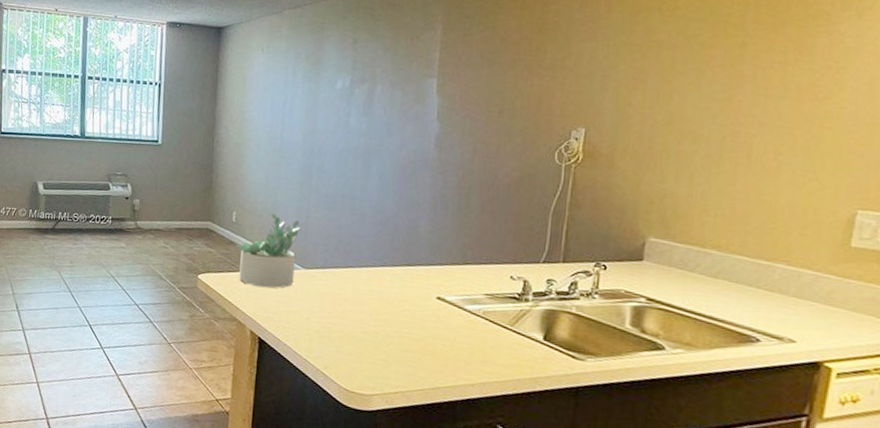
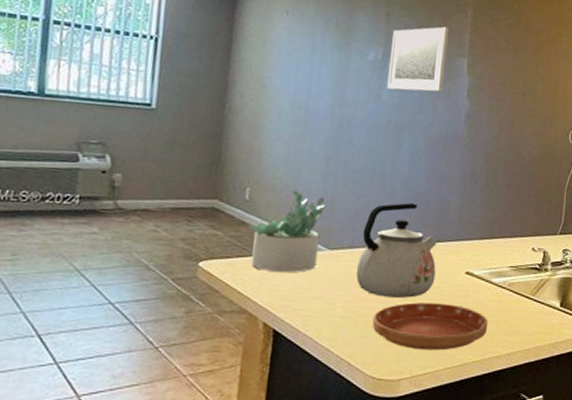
kettle: none [329,226,407,319] -> present [356,203,437,298]
saucer: none [345,323,460,373] -> present [372,302,487,351]
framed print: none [354,48,416,116] -> present [386,26,449,92]

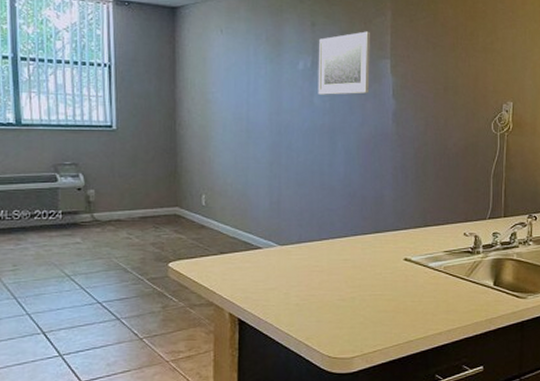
succulent plant: present [249,189,326,272] -> none [208,193,273,268]
kettle: present [356,203,437,298] -> none [305,199,377,285]
saucer: present [372,302,487,351] -> none [324,288,427,331]

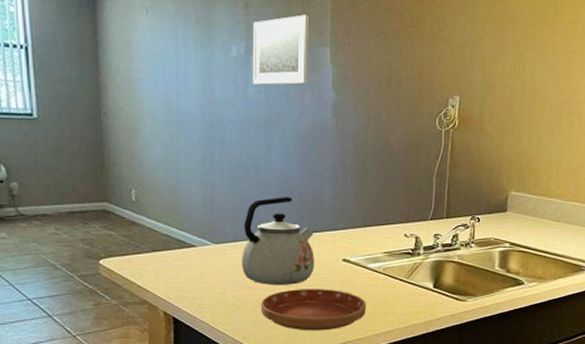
kettle: none [305,199,377,285] -> present [241,197,315,285]
saucer: none [324,288,427,331] -> present [260,289,366,331]

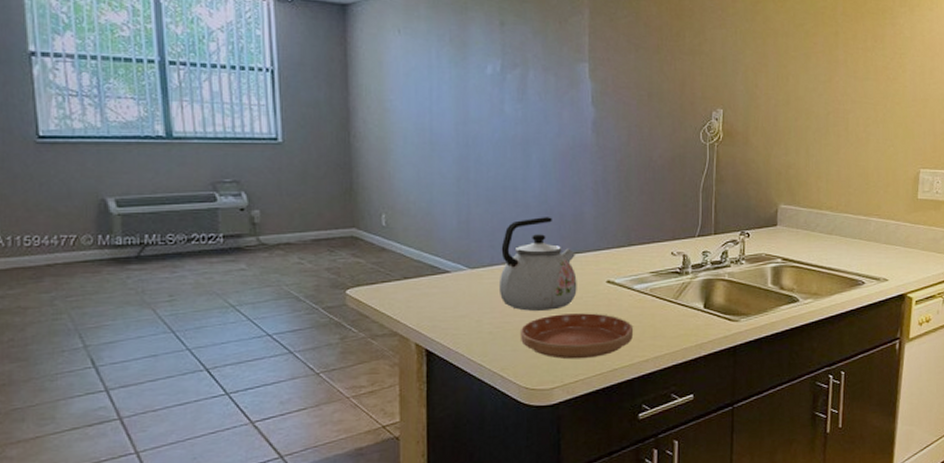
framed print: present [252,14,308,85] -> none [508,31,566,103]

